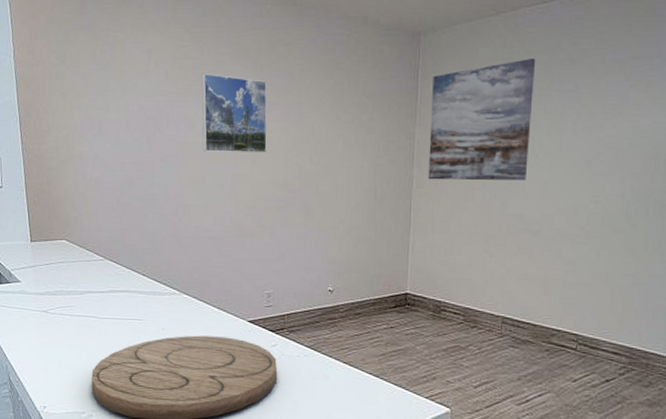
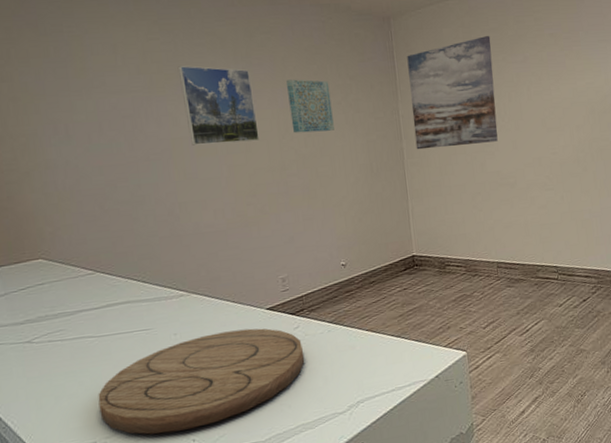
wall art: none [300,94,344,150] -> present [285,79,334,134]

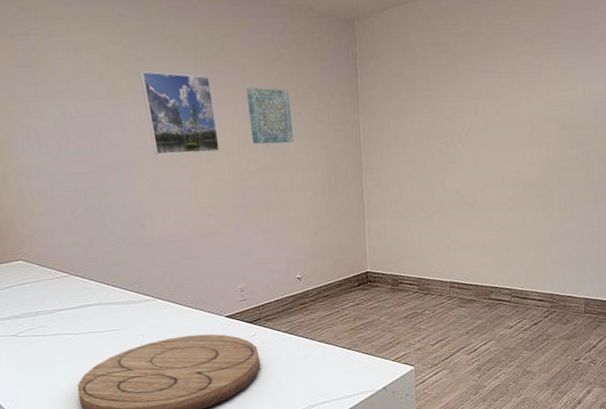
wall art: present [407,36,498,150] -> none [370,41,461,165]

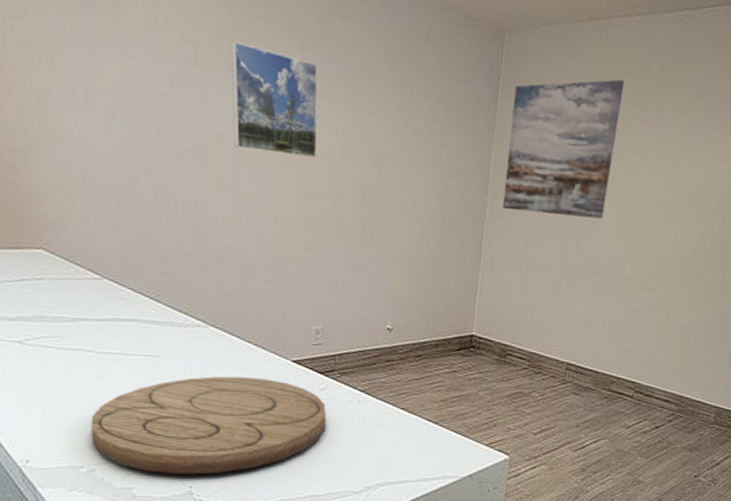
wall art: present [245,87,294,145] -> none [358,87,413,164]
wall art: none [370,41,461,165] -> present [502,79,625,219]

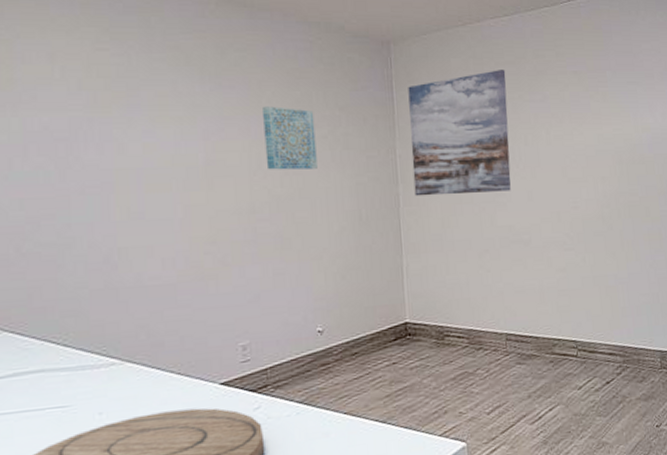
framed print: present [230,41,318,159] -> none [129,83,225,179]
wall art: none [358,87,413,164] -> present [261,106,317,170]

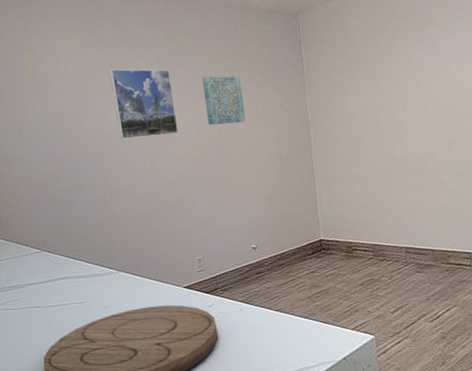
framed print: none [129,83,225,179] -> present [109,69,178,140]
wall art: present [408,70,511,196] -> none [314,24,406,138]

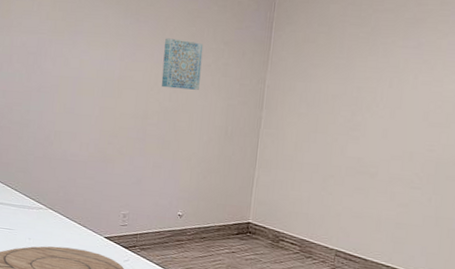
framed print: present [109,69,178,140] -> none [75,16,135,90]

